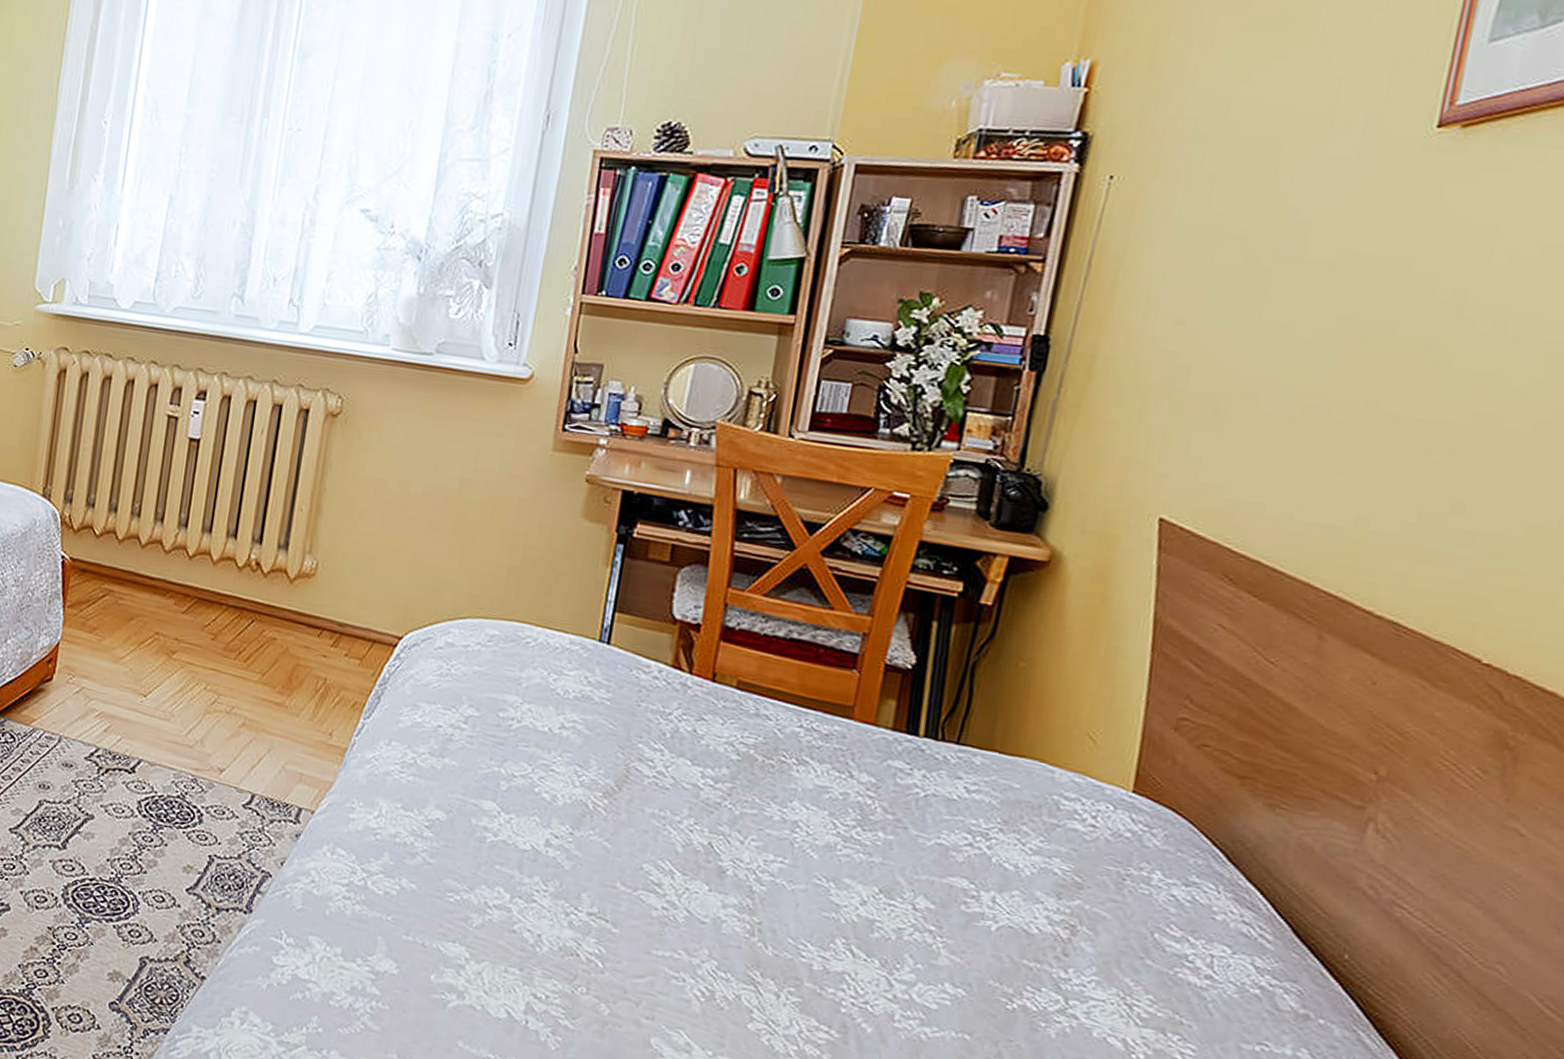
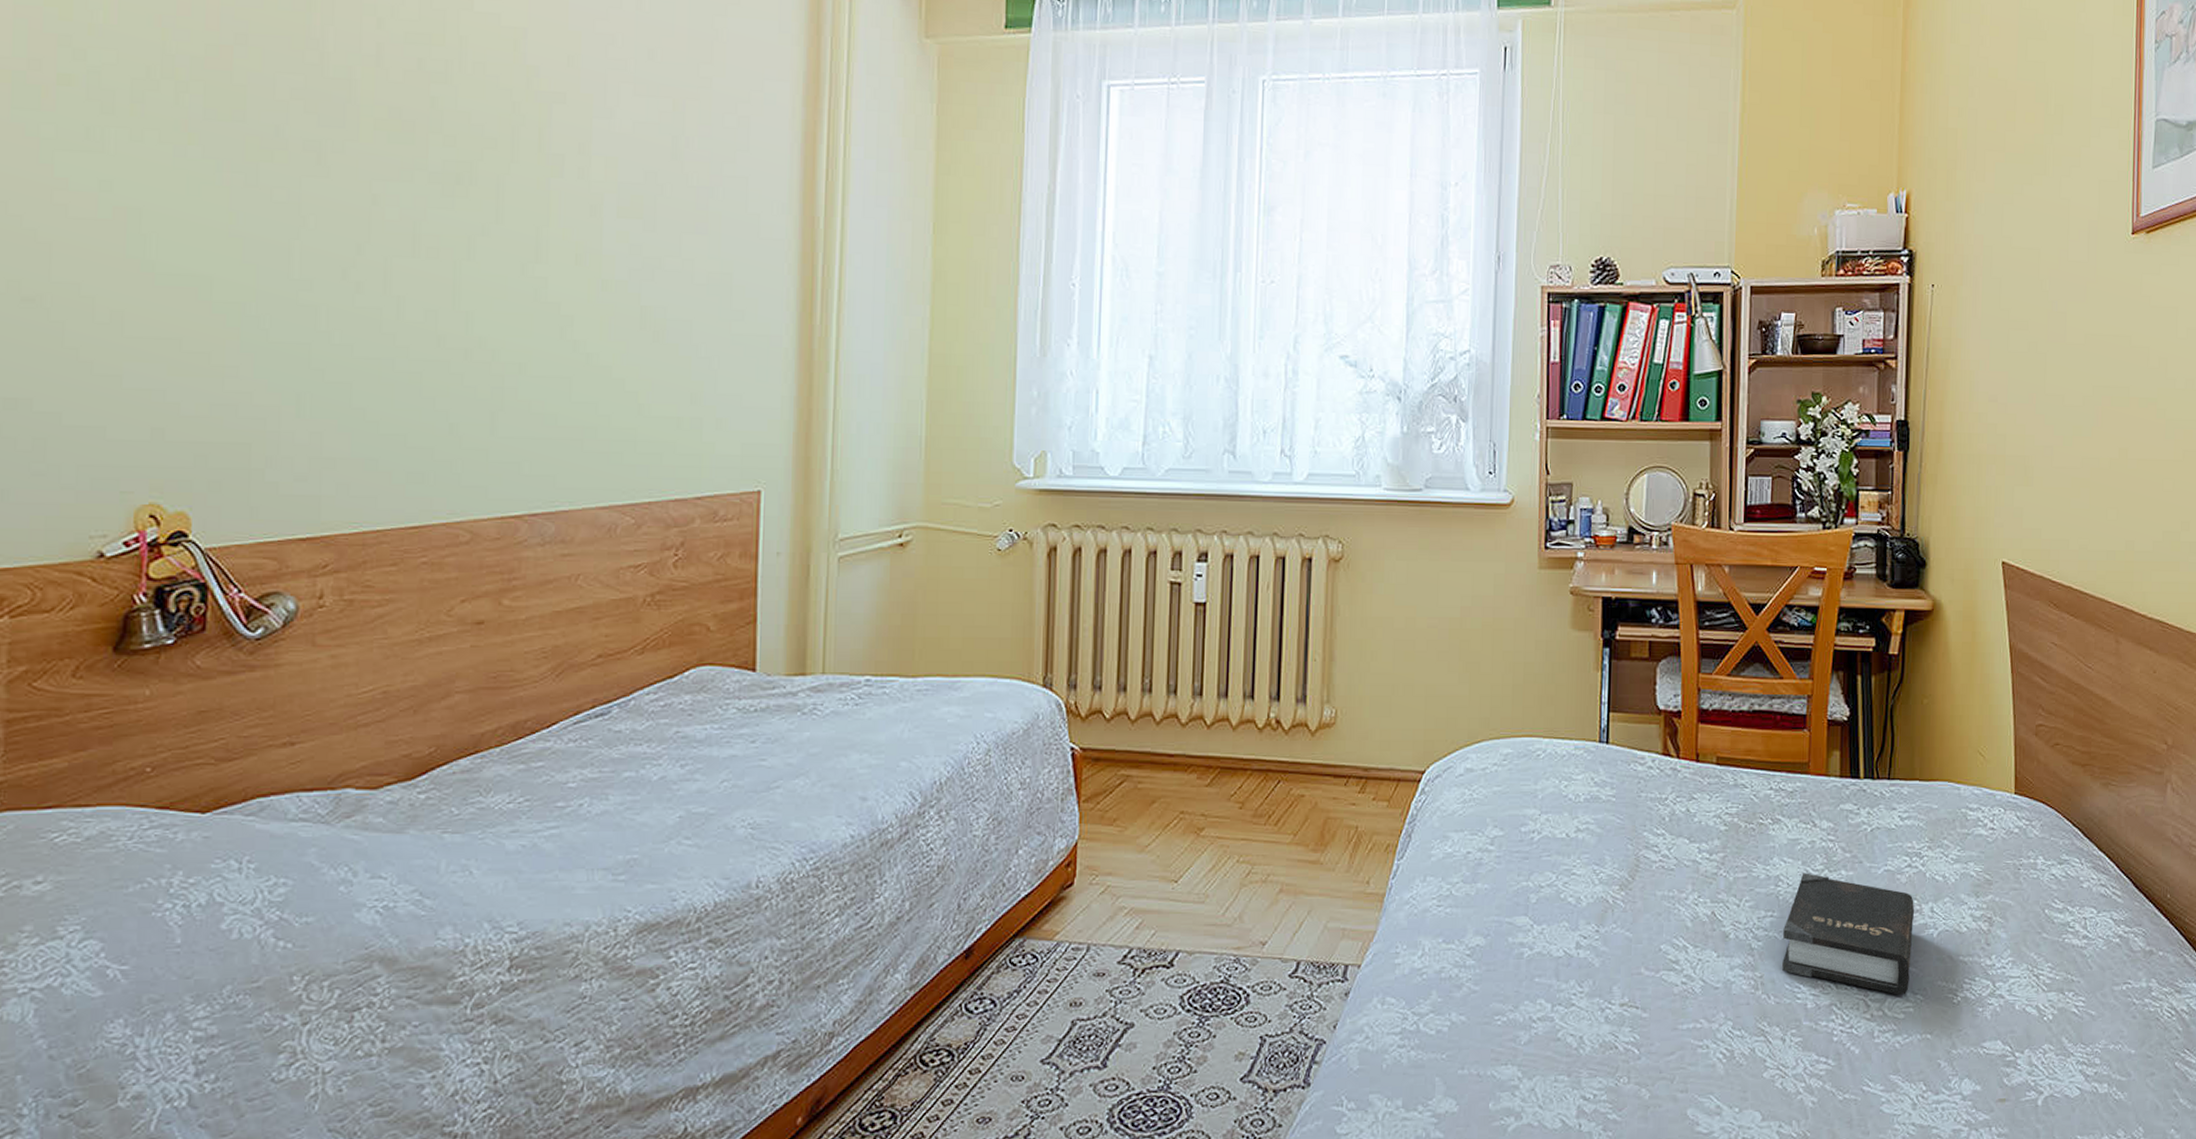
hardback book: none [787,824,971,985] -> present [1782,873,1915,995]

